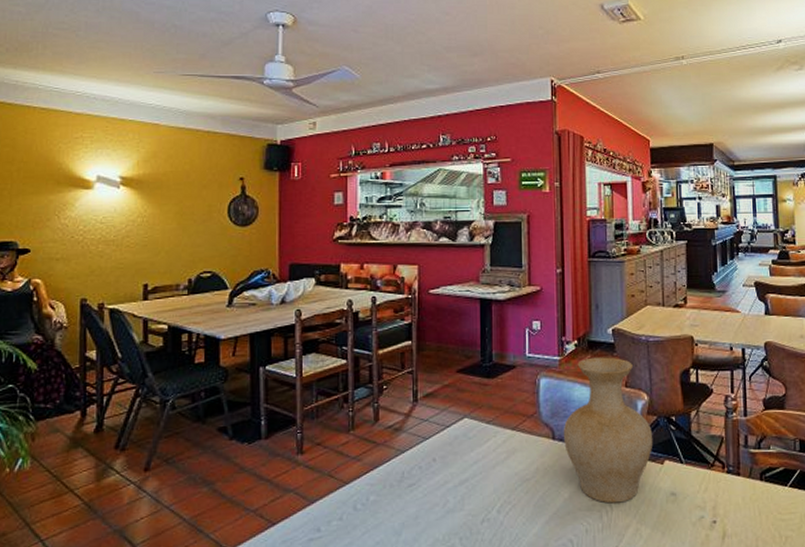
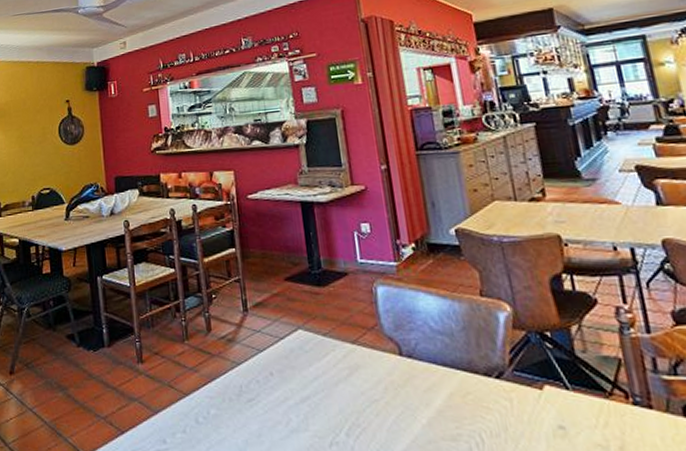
vase: present [563,357,653,503] -> none [410,261,526,434]

